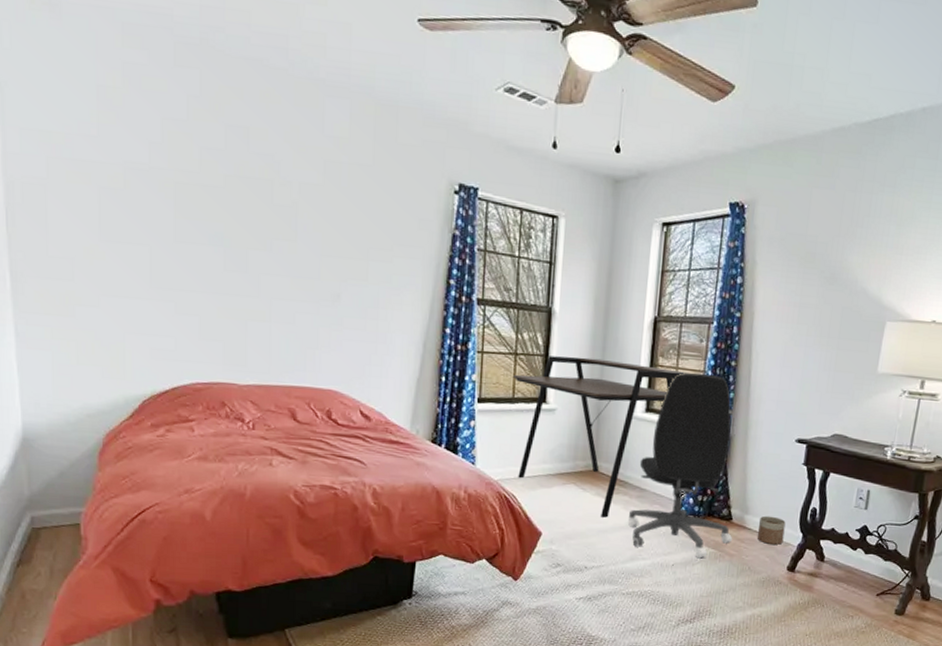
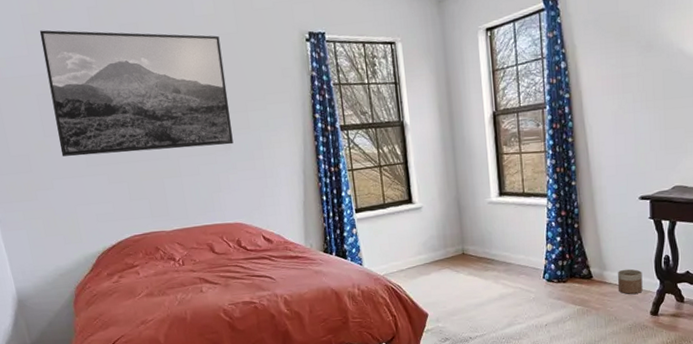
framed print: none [118,109,349,296] -> present [39,30,234,157]
desk: present [513,356,688,518] -> none [381,154,549,293]
office chair: present [628,372,733,559] -> none [500,153,596,316]

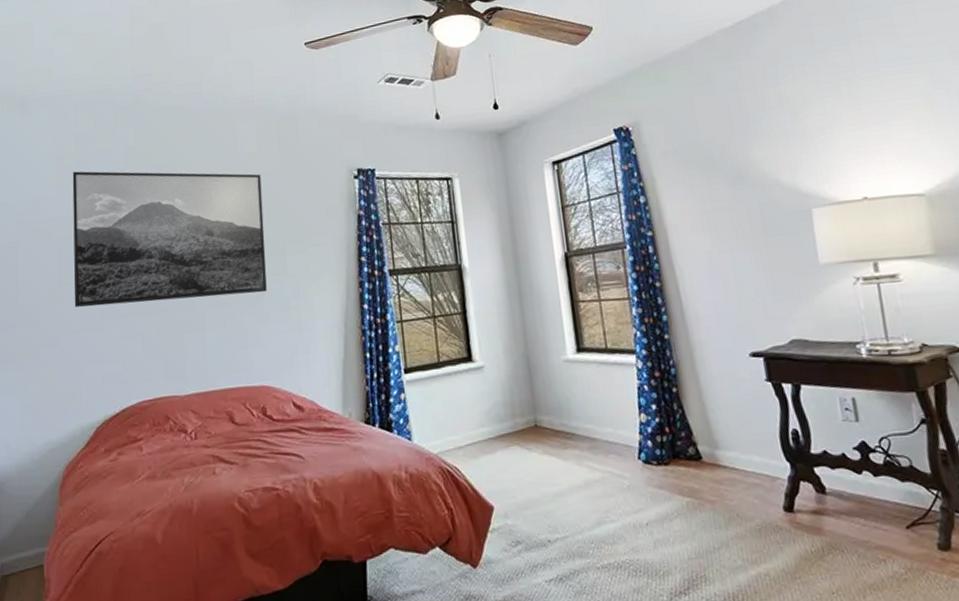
planter: present [617,268,643,294] -> none [734,447,770,482]

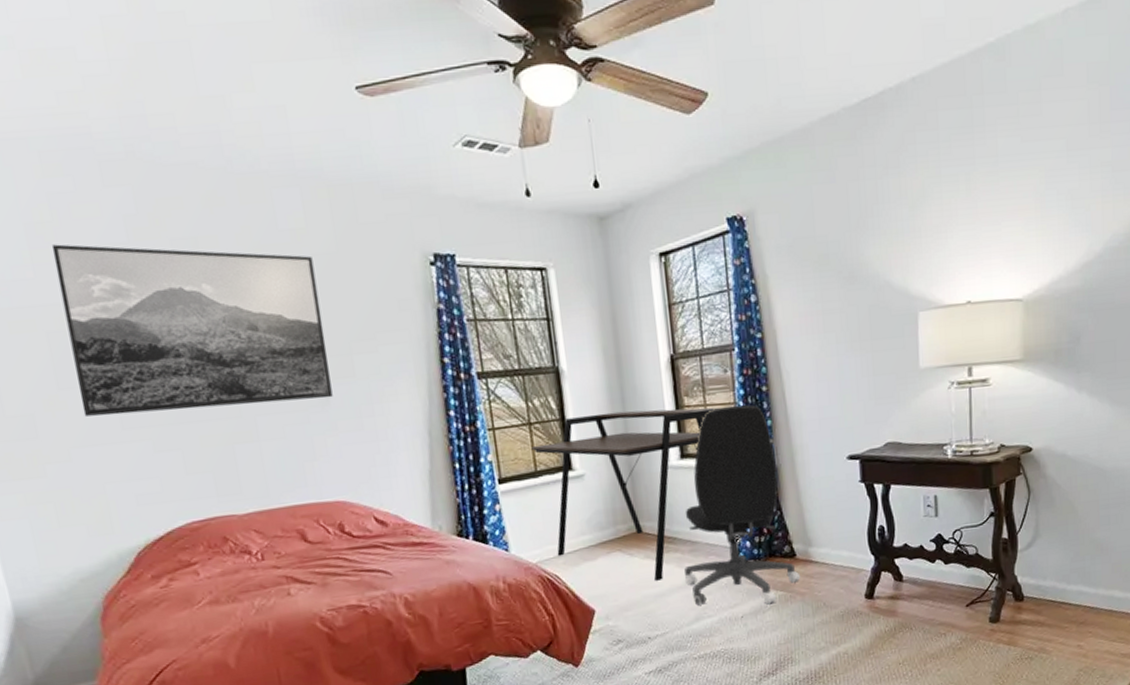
desk: none [435,302,644,479] -> present [531,407,743,581]
office chair: none [582,300,709,512] -> present [685,404,801,605]

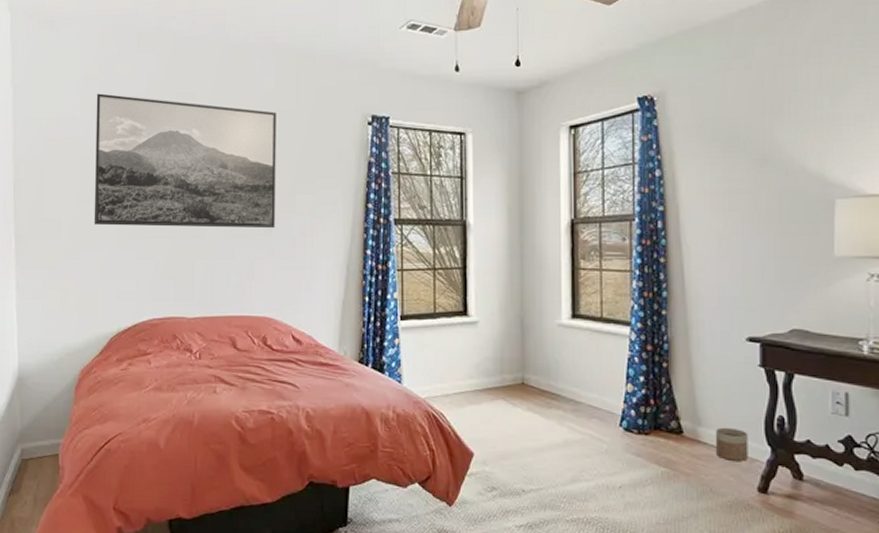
desk: present [531,407,743,581] -> none [433,267,628,435]
office chair: present [685,404,801,605] -> none [565,273,687,479]
planter: none [825,543,855,575] -> present [715,427,748,461]

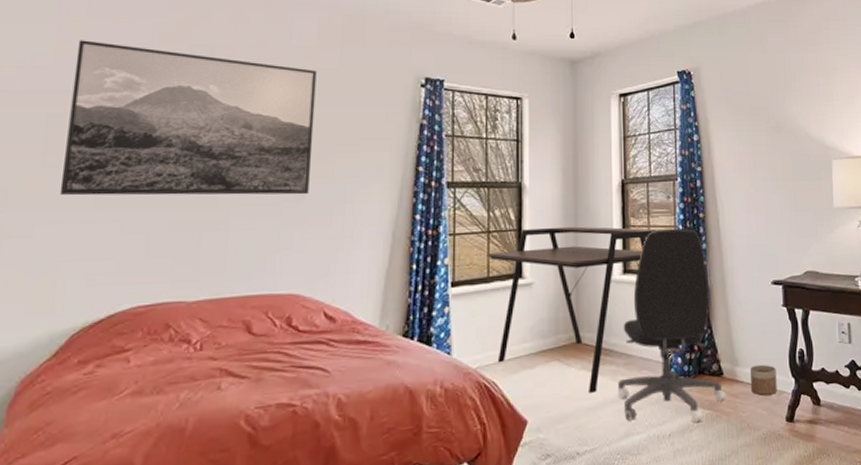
desk: none [433,267,628,435] -> present [487,226,675,393]
office chair: none [565,273,687,479] -> present [618,228,727,423]

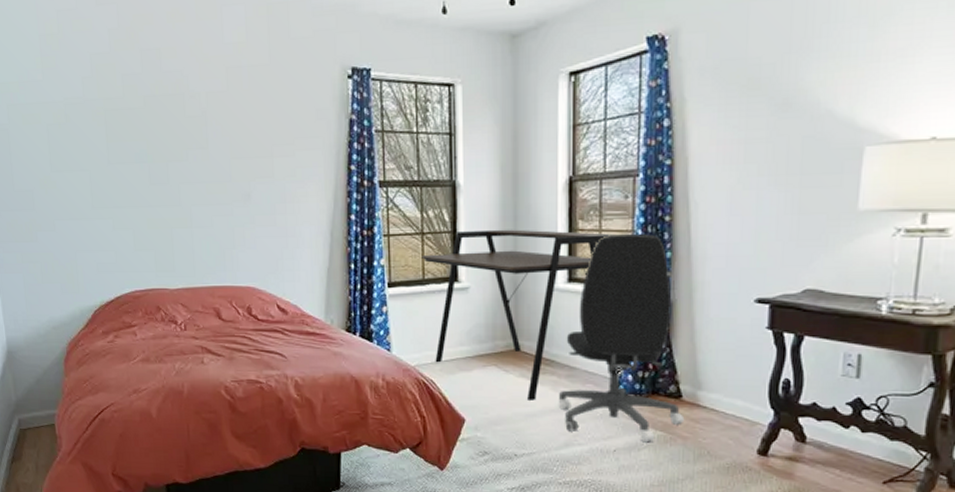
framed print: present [59,40,317,196] -> none [56,52,254,196]
planter: present [750,364,777,395] -> none [715,391,751,424]

